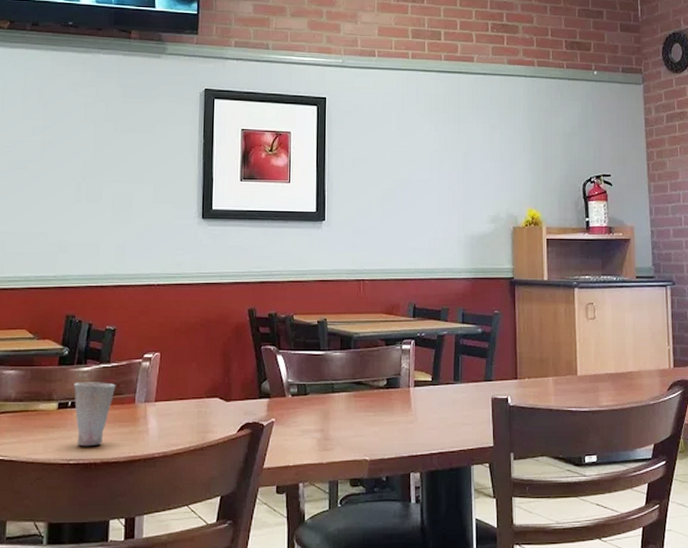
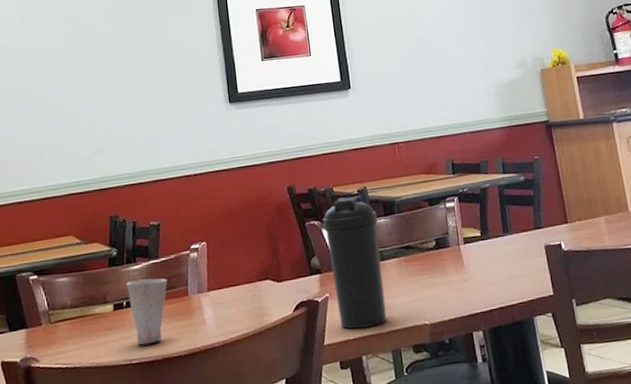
water bottle: none [279,326,333,456] -> present [323,195,387,329]

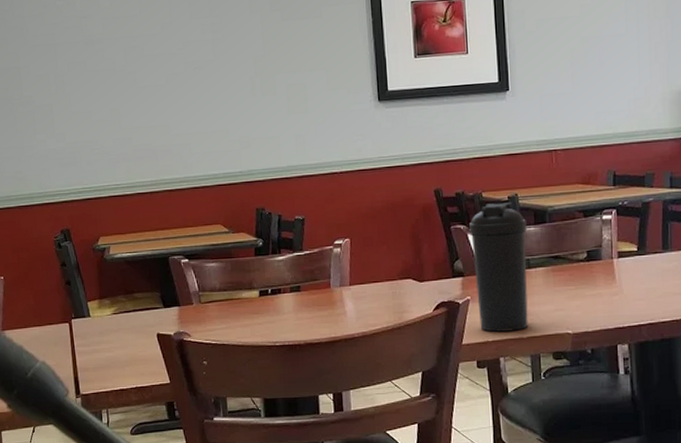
cup: present [126,278,168,346] -> none [271,270,311,330]

